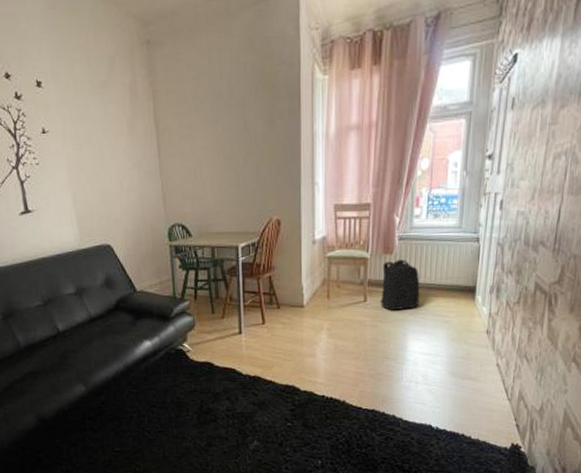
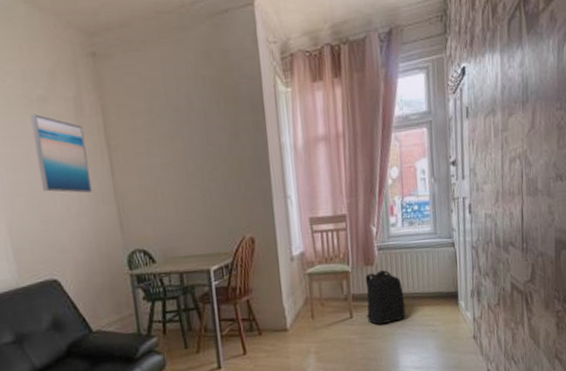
wall art: none [93,98,142,171] -> present [30,114,93,193]

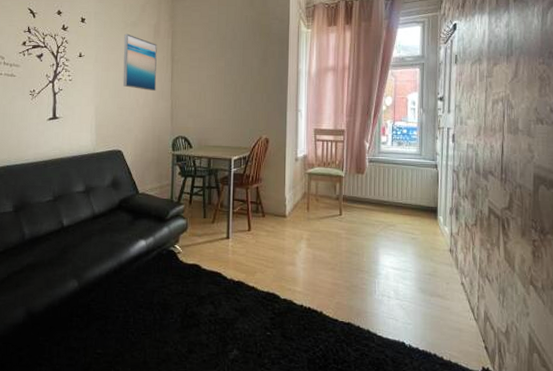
backpack: present [365,269,406,326] -> none [353,178,389,226]

